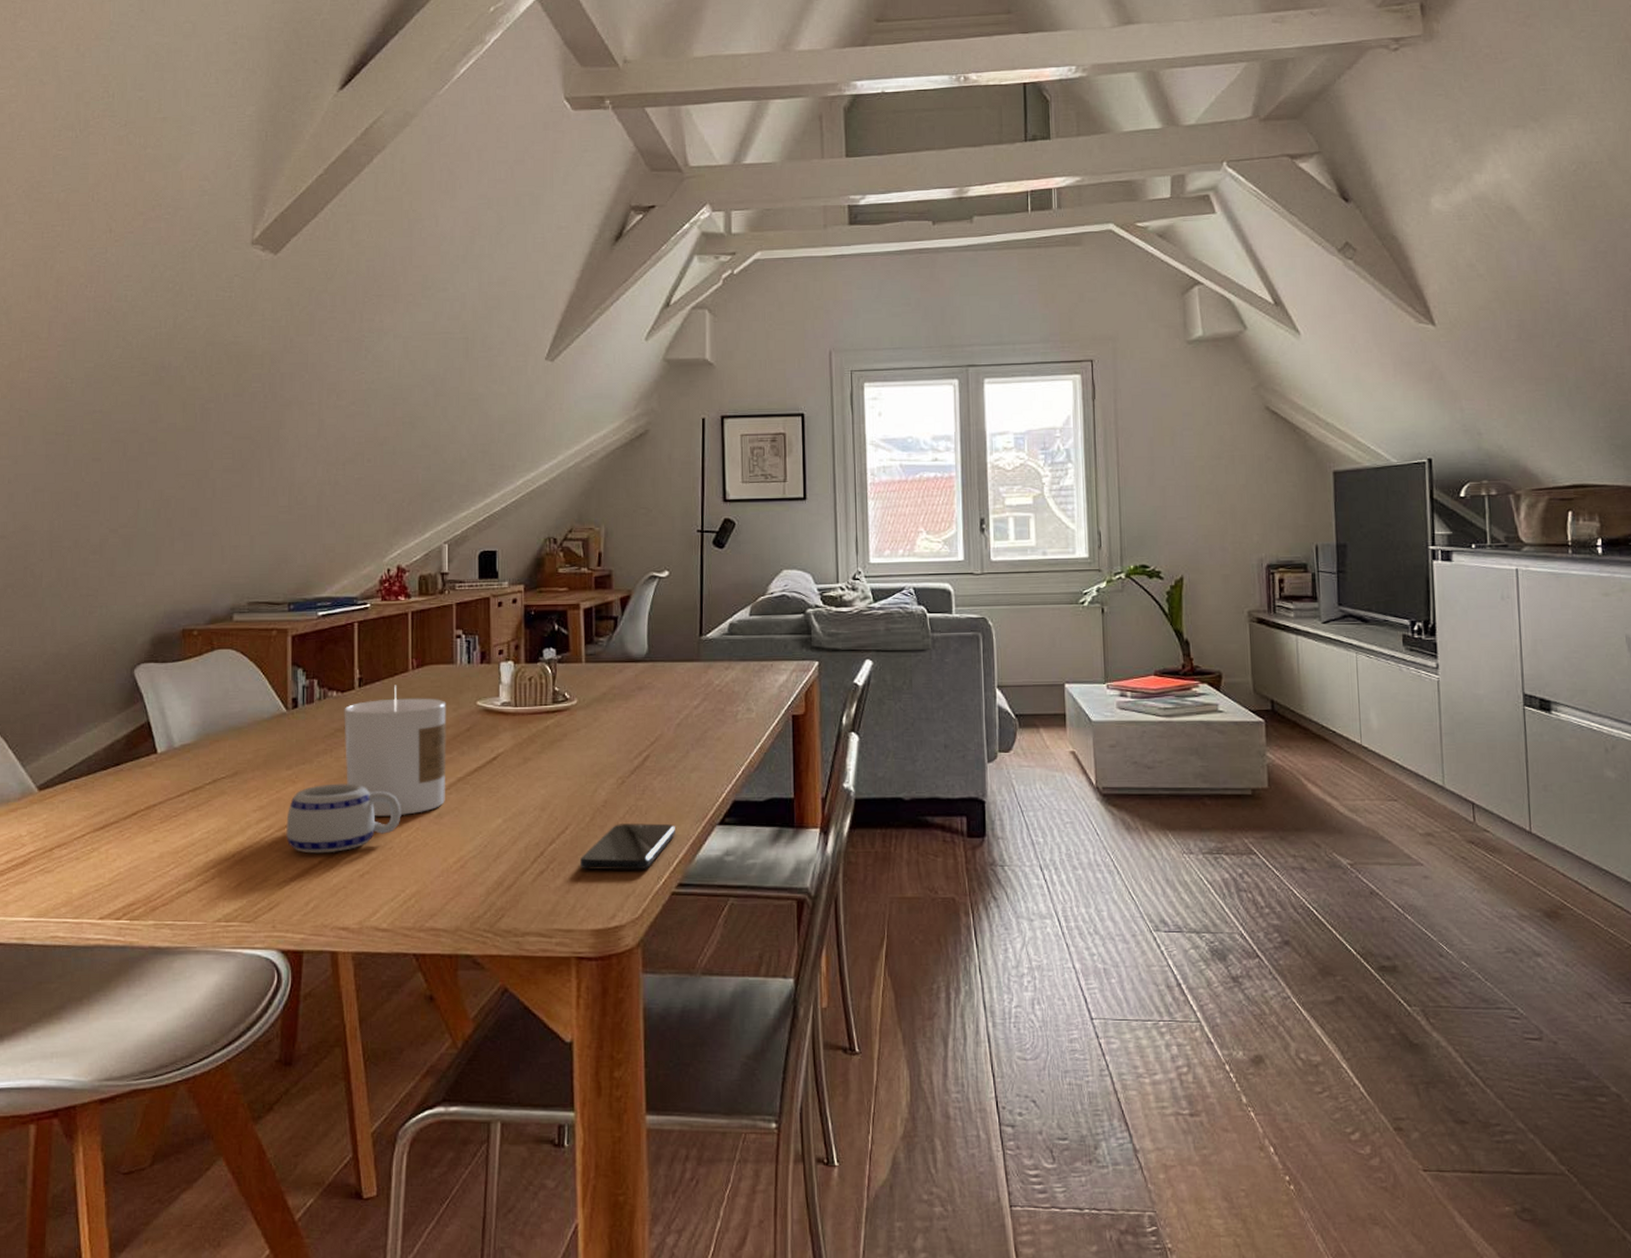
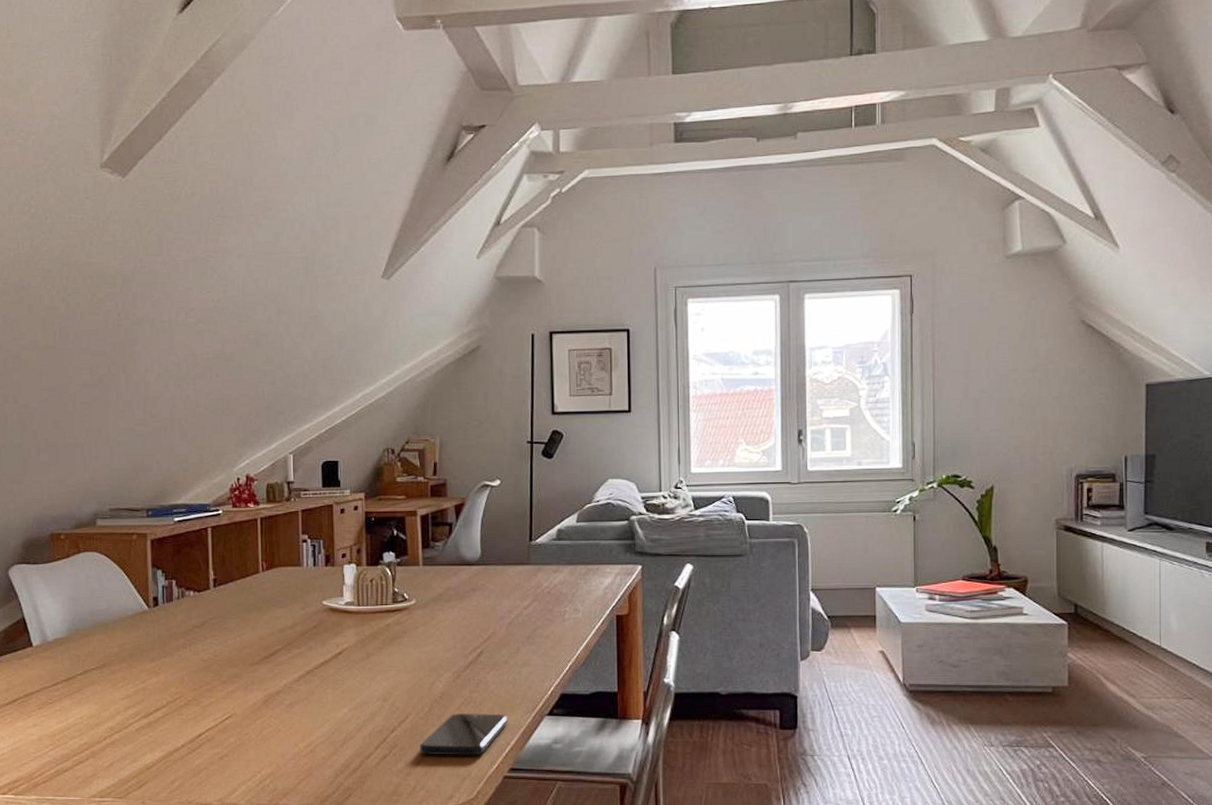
mug: present [286,783,401,854] -> none [151,675,256,738]
candle: present [344,685,446,817] -> none [200,585,296,705]

